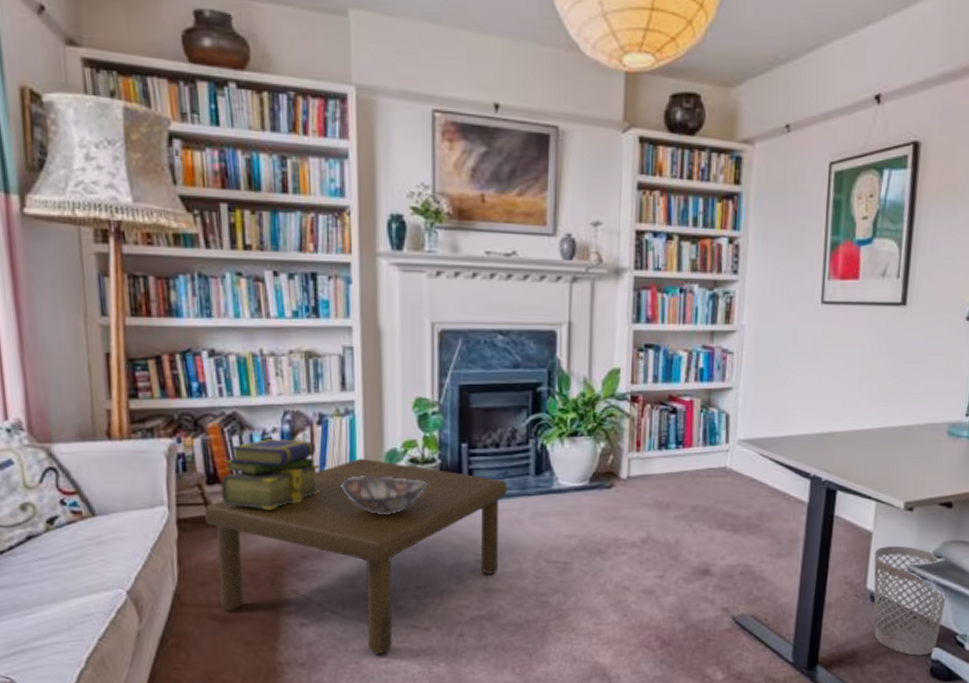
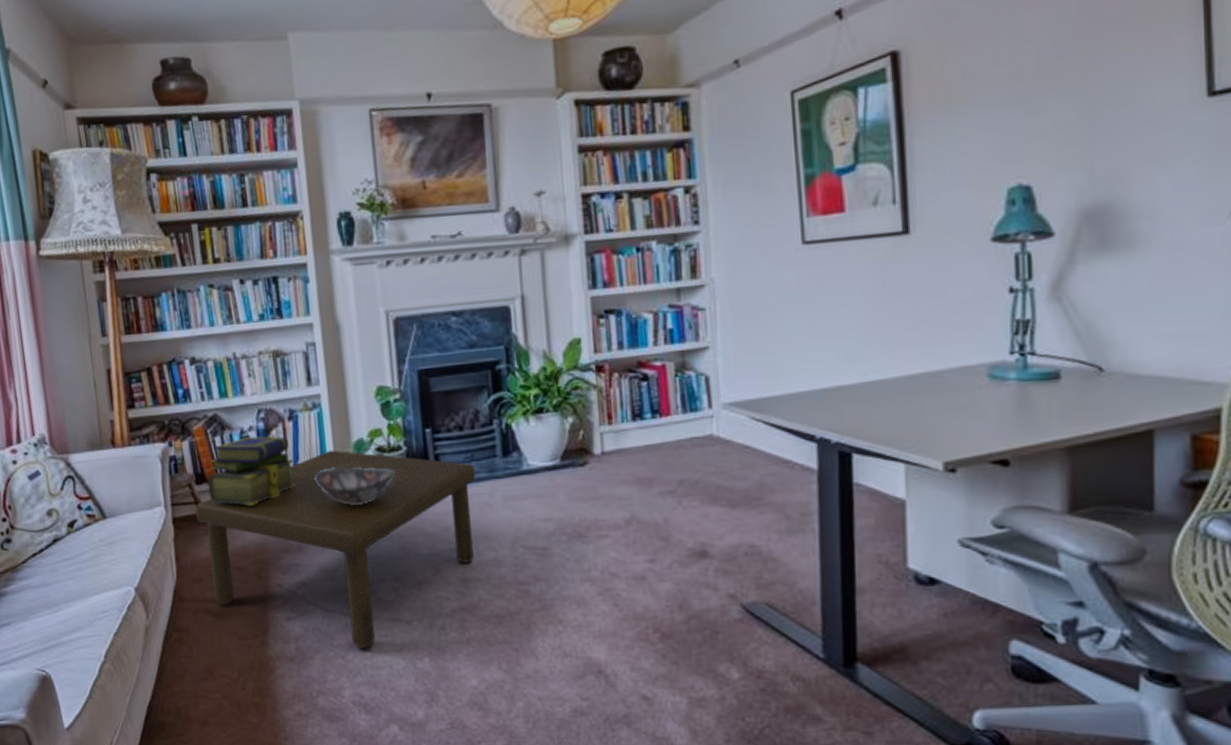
wastebasket: present [873,545,947,656] -> none [911,515,1020,651]

